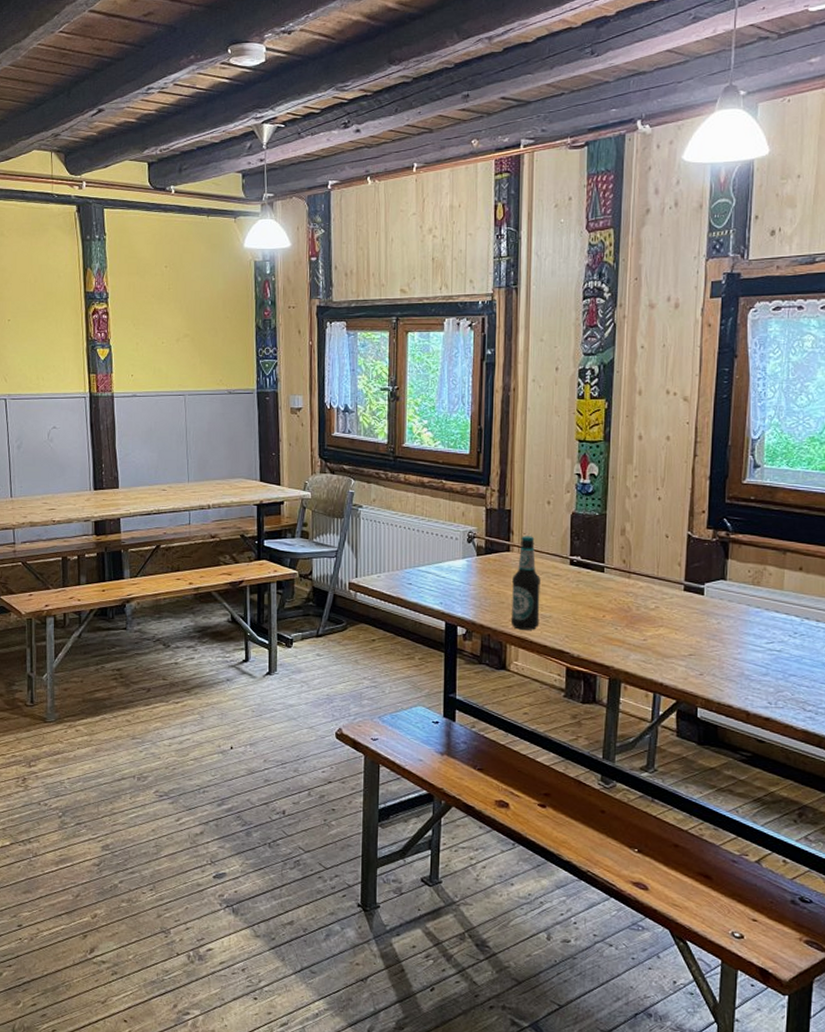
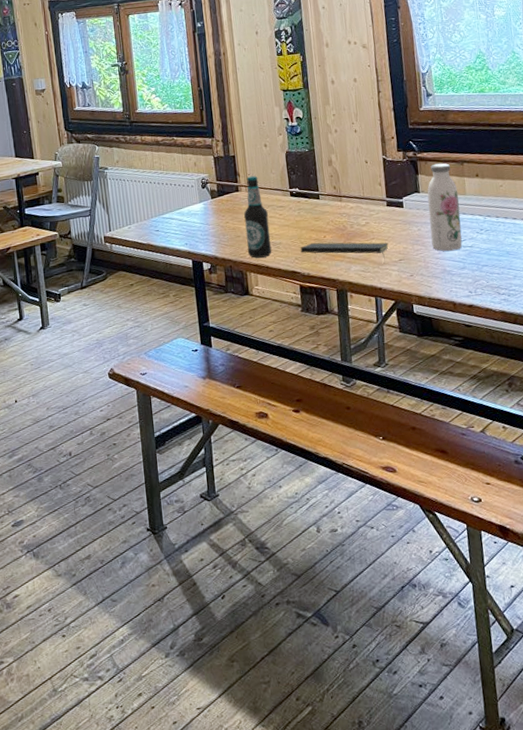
notepad: none [573,621,679,656] -> present [300,242,389,264]
water bottle: none [732,548,774,653] -> present [427,163,463,252]

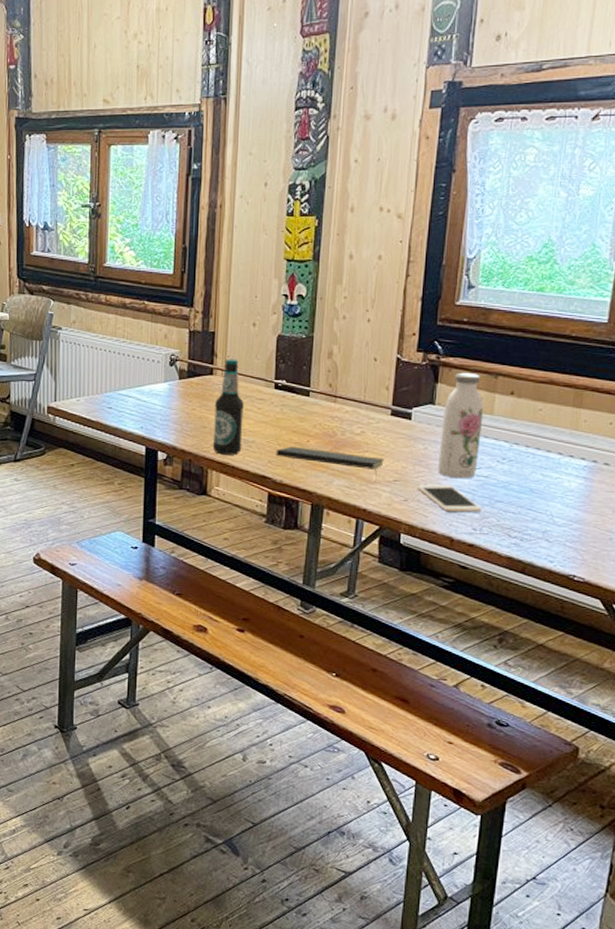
cell phone: none [418,257,474,281] -> present [417,484,483,512]

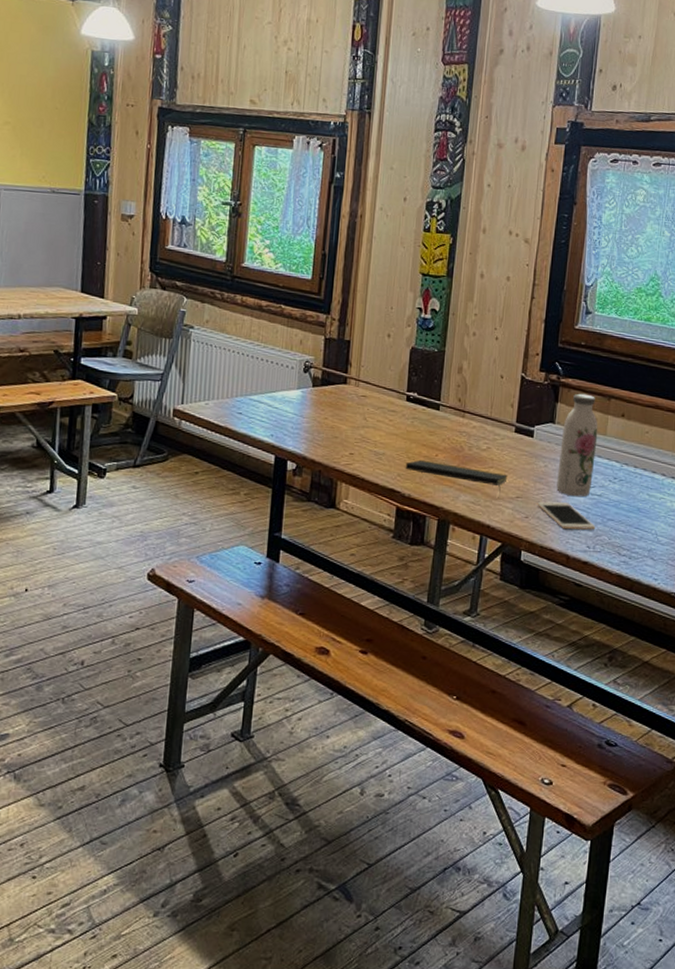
bottle: present [212,359,244,455] -> none [343,368,376,467]

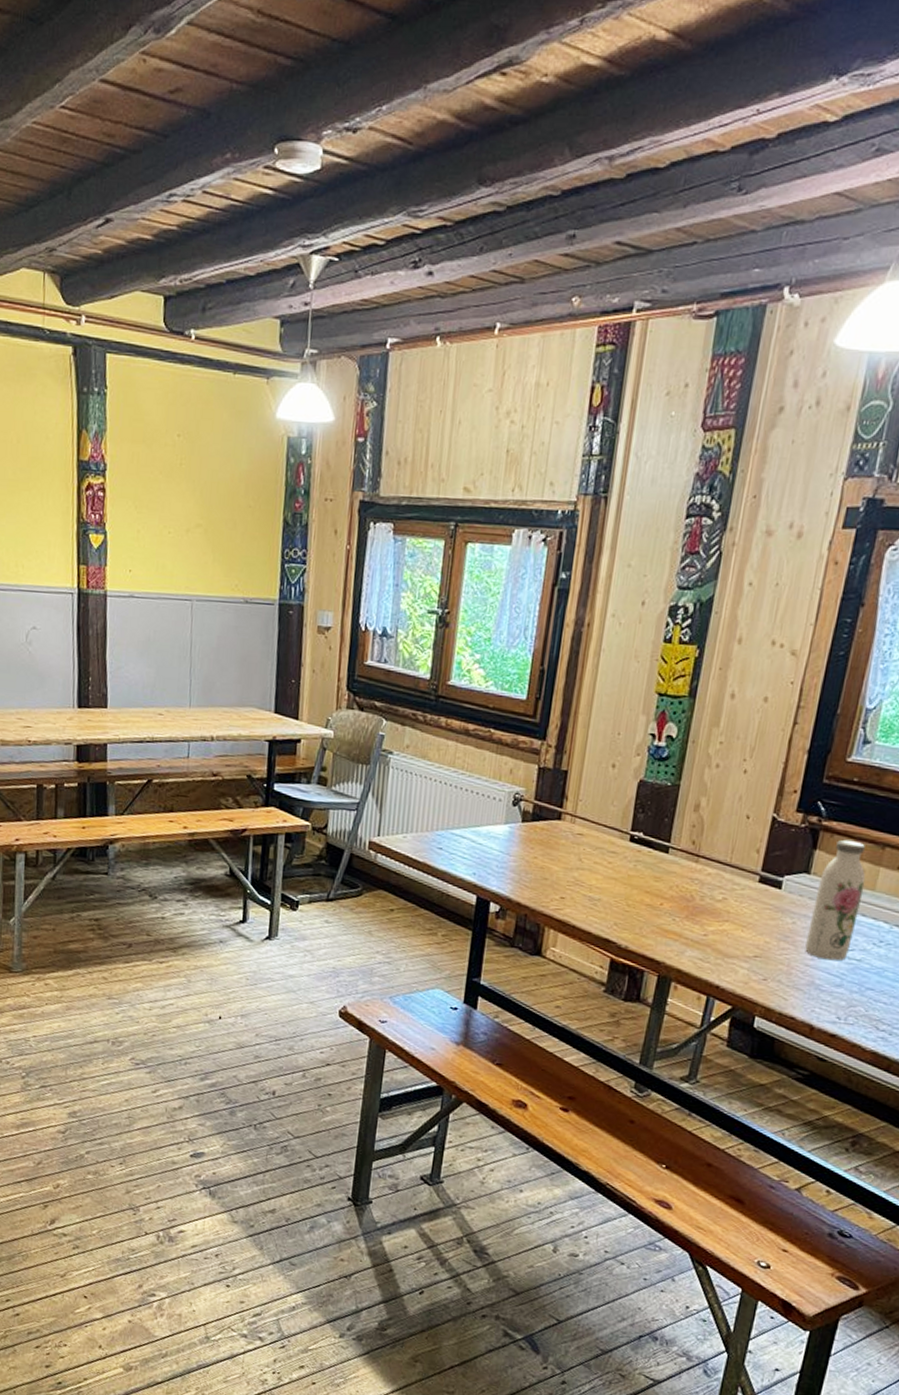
notepad: present [405,459,508,498] -> none [623,908,746,956]
cell phone: present [537,501,596,530] -> none [779,962,851,999]

